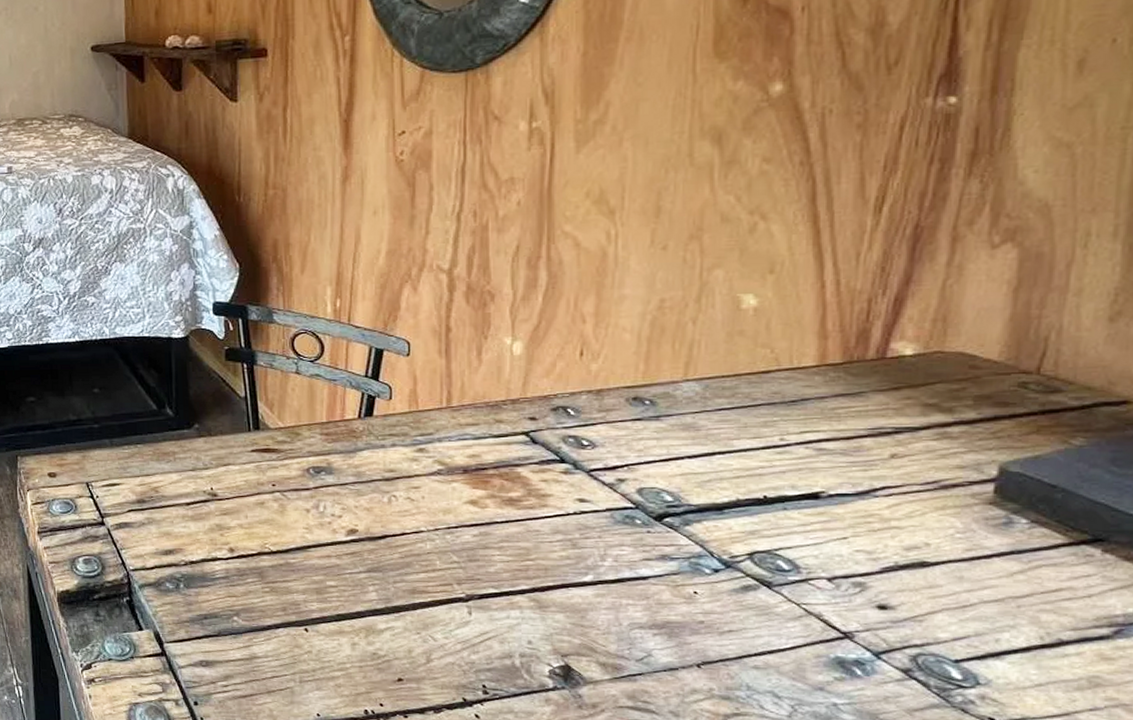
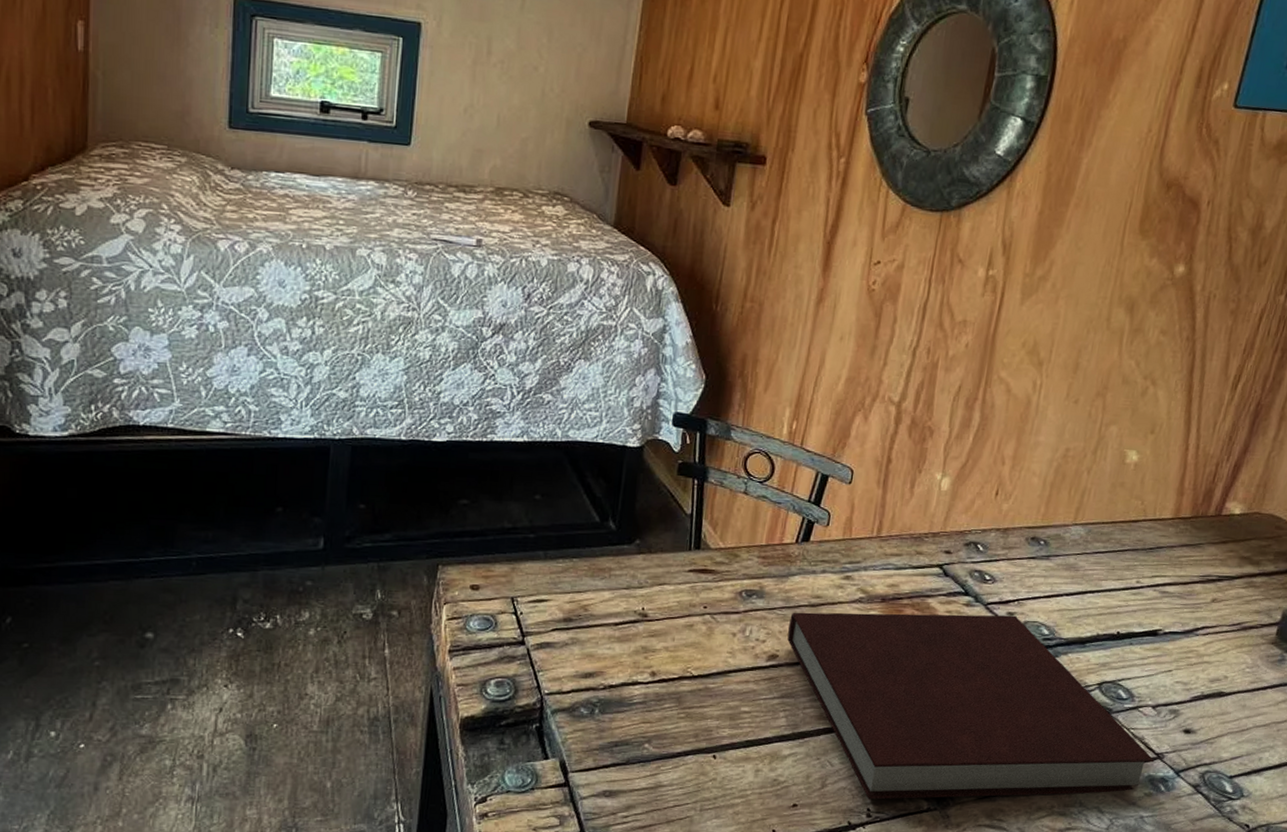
notebook: none [364,482,841,677] -> present [787,612,1154,800]

